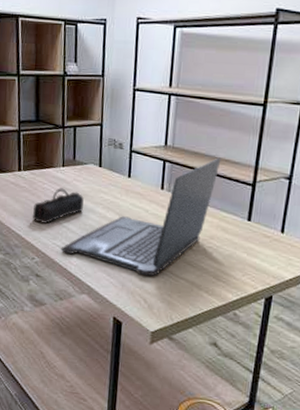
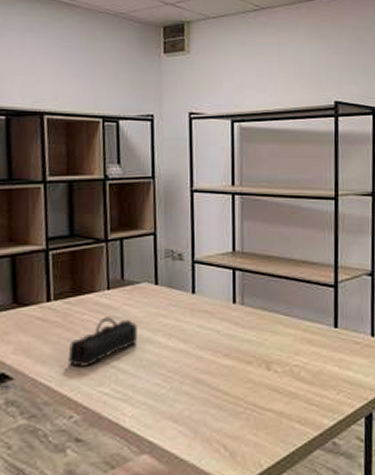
laptop: present [61,157,221,277] -> none [109,259,298,415]

